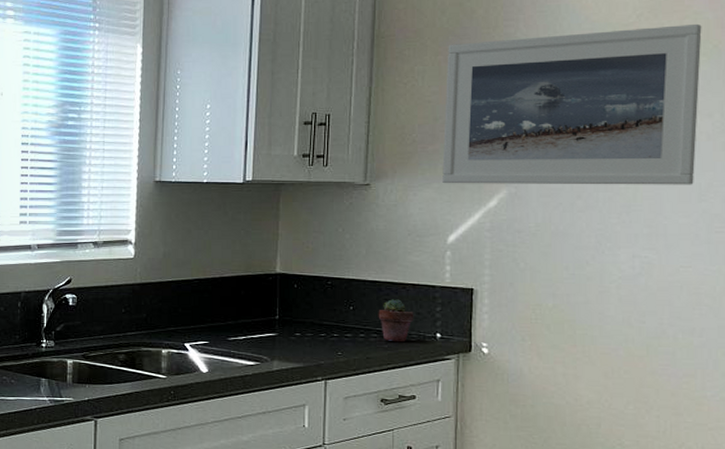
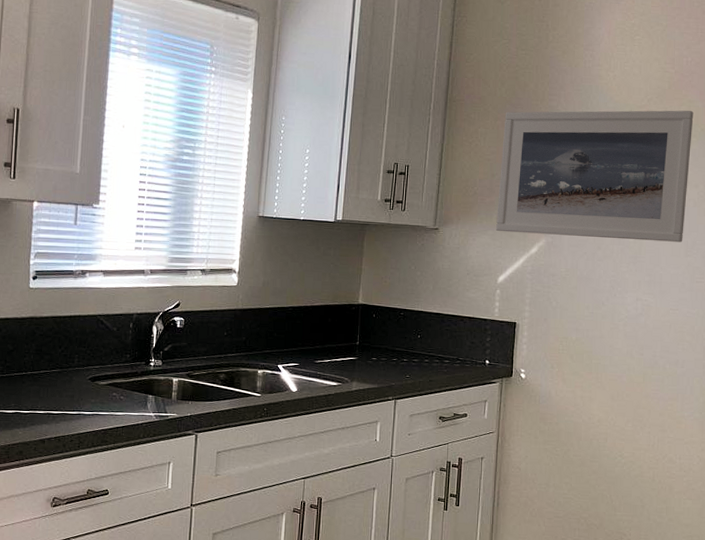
potted succulent: present [378,299,414,343] -> none [440,330,469,368]

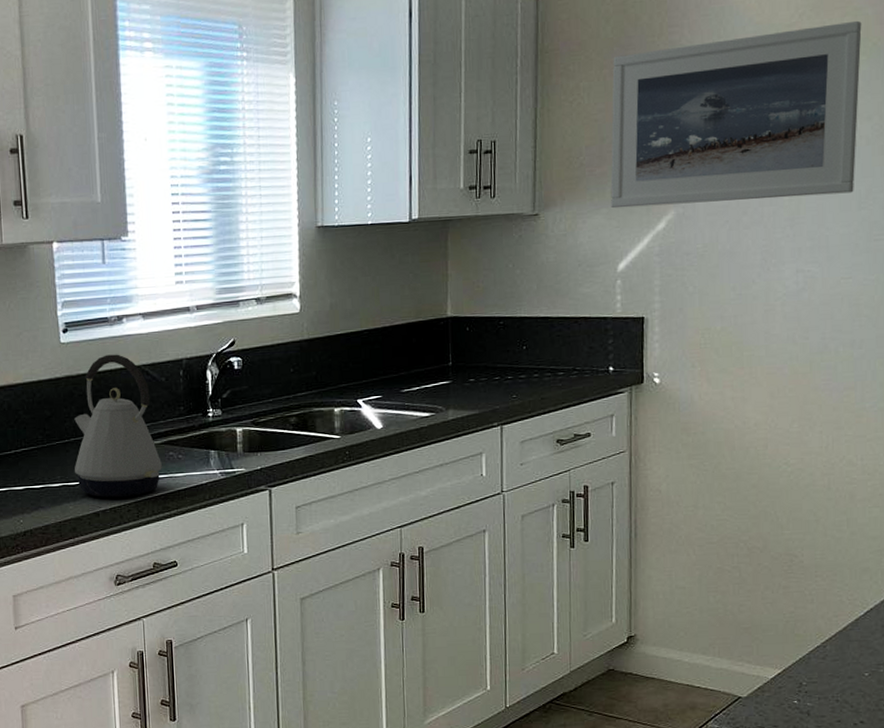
kettle: none [28,302,105,429] -> present [74,354,162,498]

